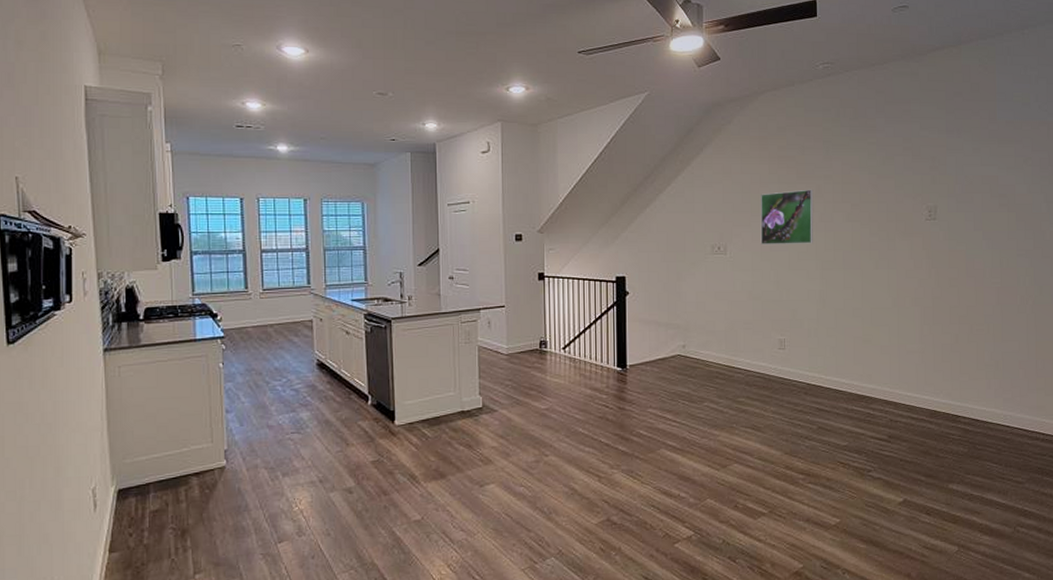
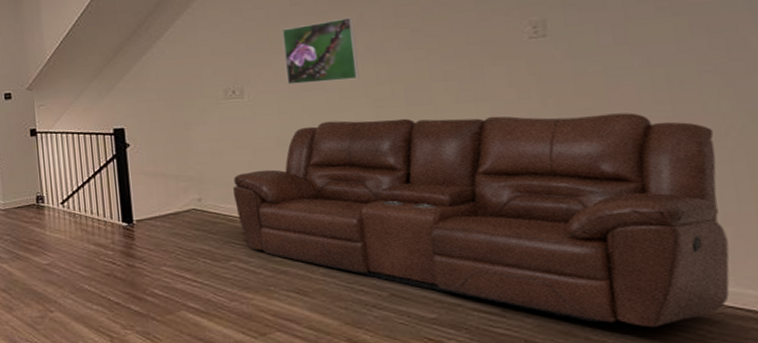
sofa: none [712,279,1021,446] -> present [233,113,730,328]

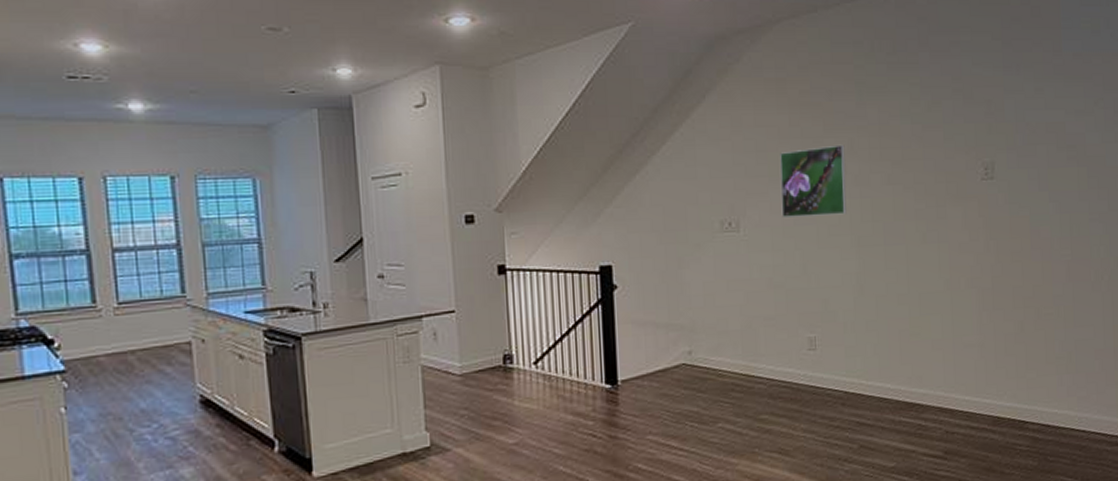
sofa: present [233,113,730,328] -> none [724,256,1096,457]

